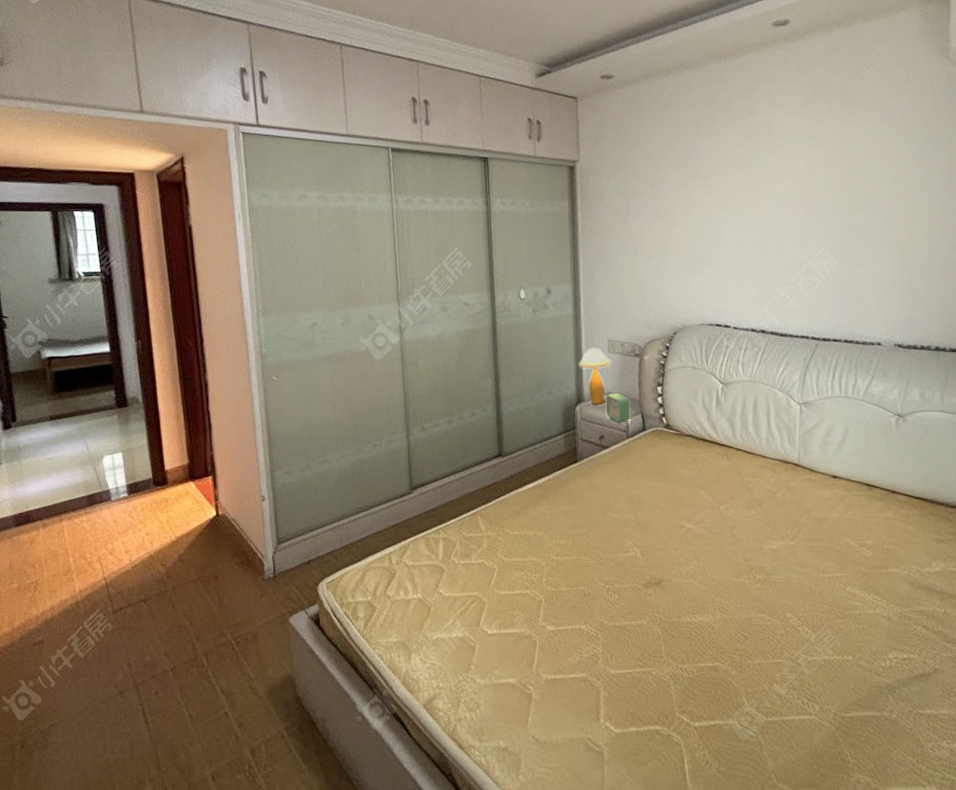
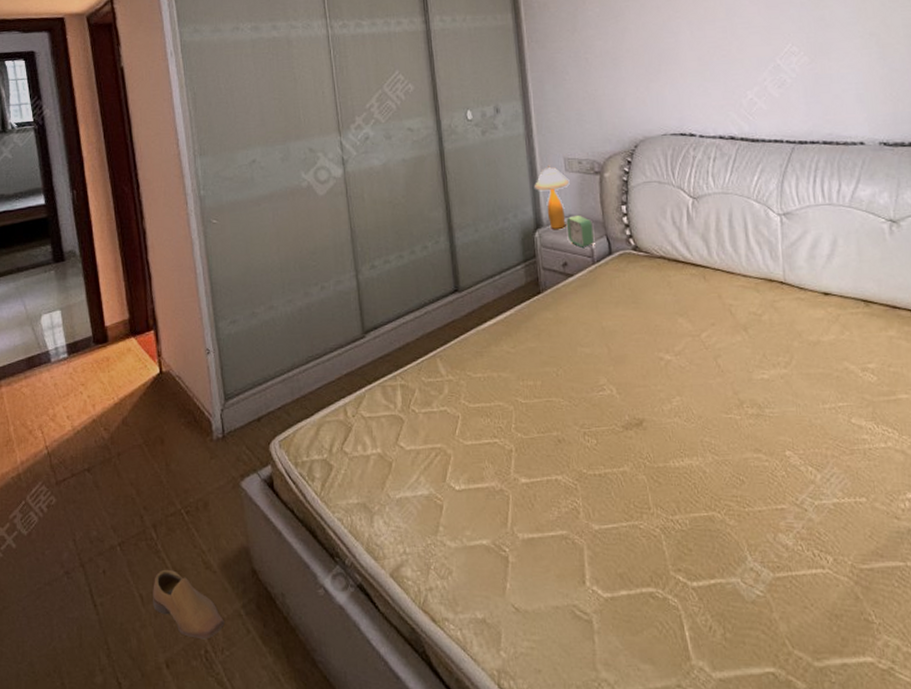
shoe: none [202,693,268,757] -> present [153,569,224,640]

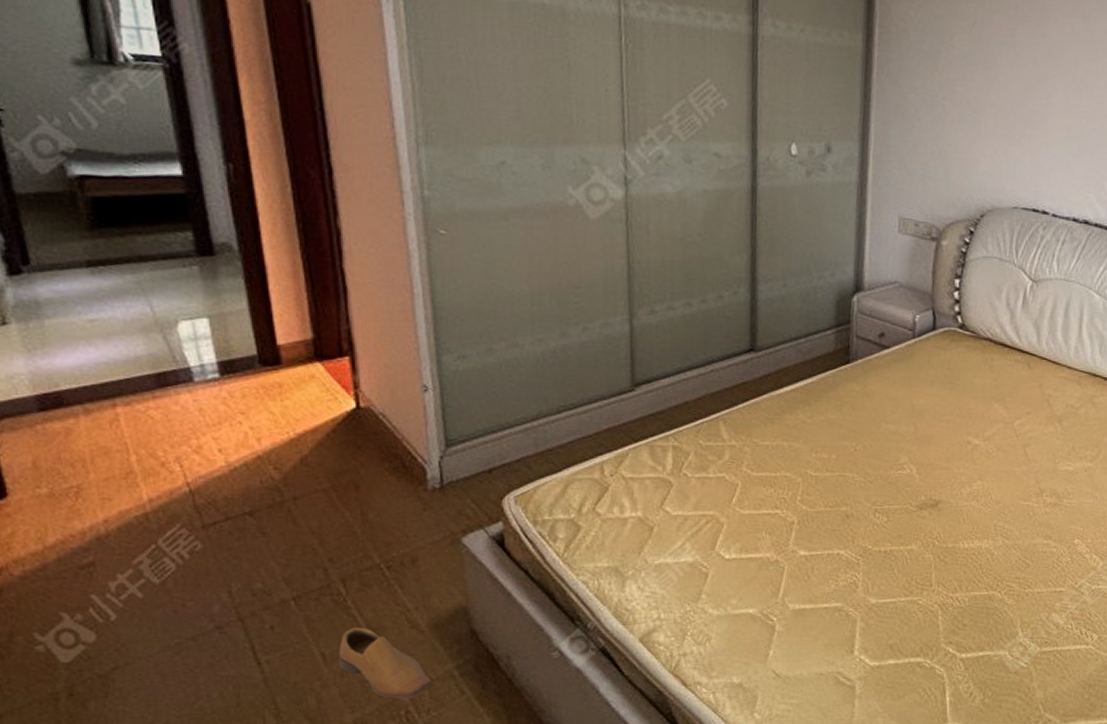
table lamp: present [533,165,570,229] -> none [859,222,902,296]
alarm clock: present [566,215,594,248] -> none [890,282,920,319]

